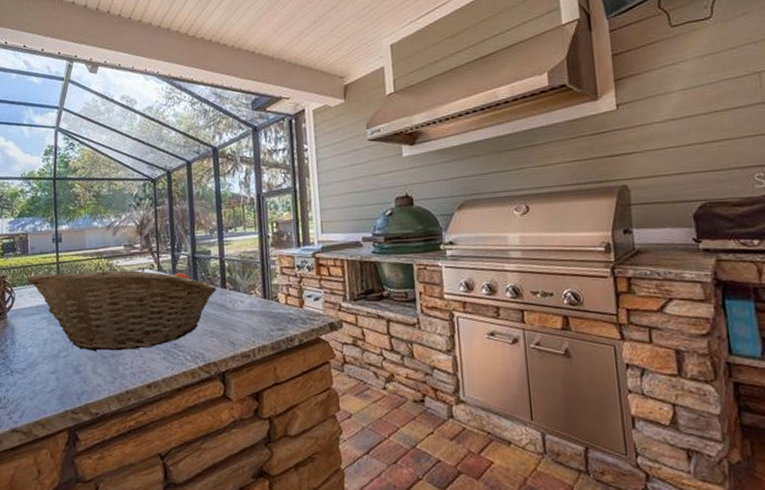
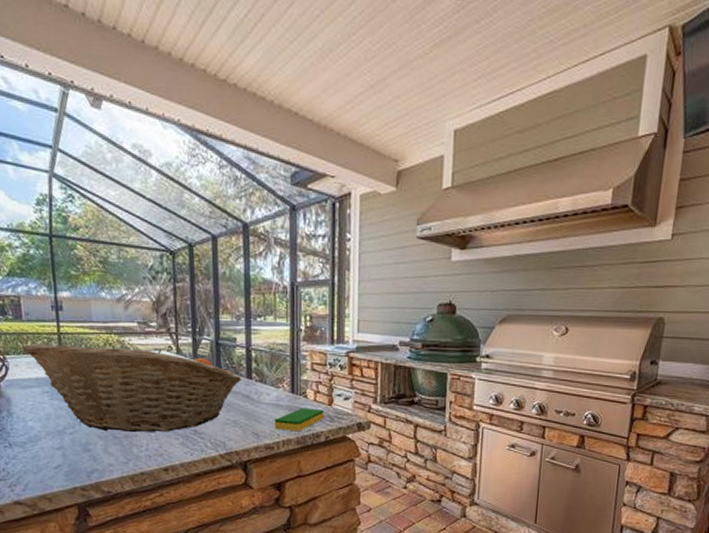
dish sponge: none [249,312,296,337] -> present [274,407,324,432]

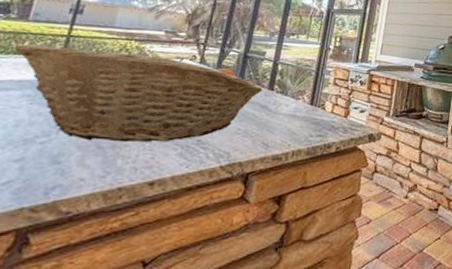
dish sponge: present [274,407,324,432] -> none [286,119,339,143]

